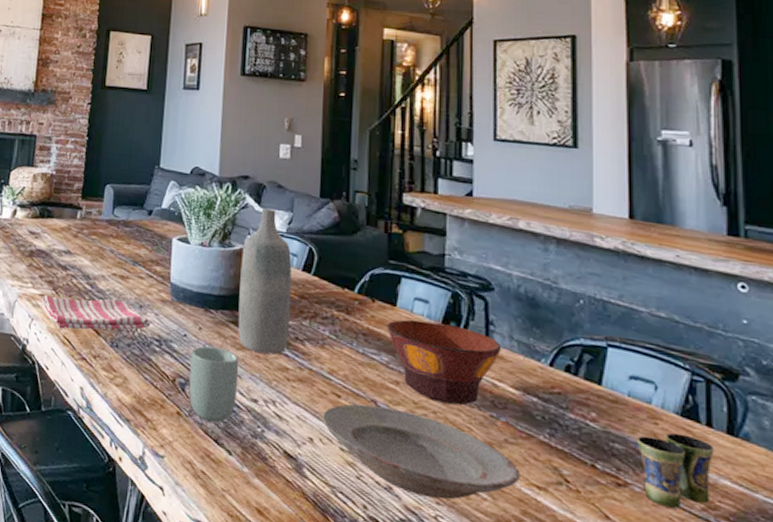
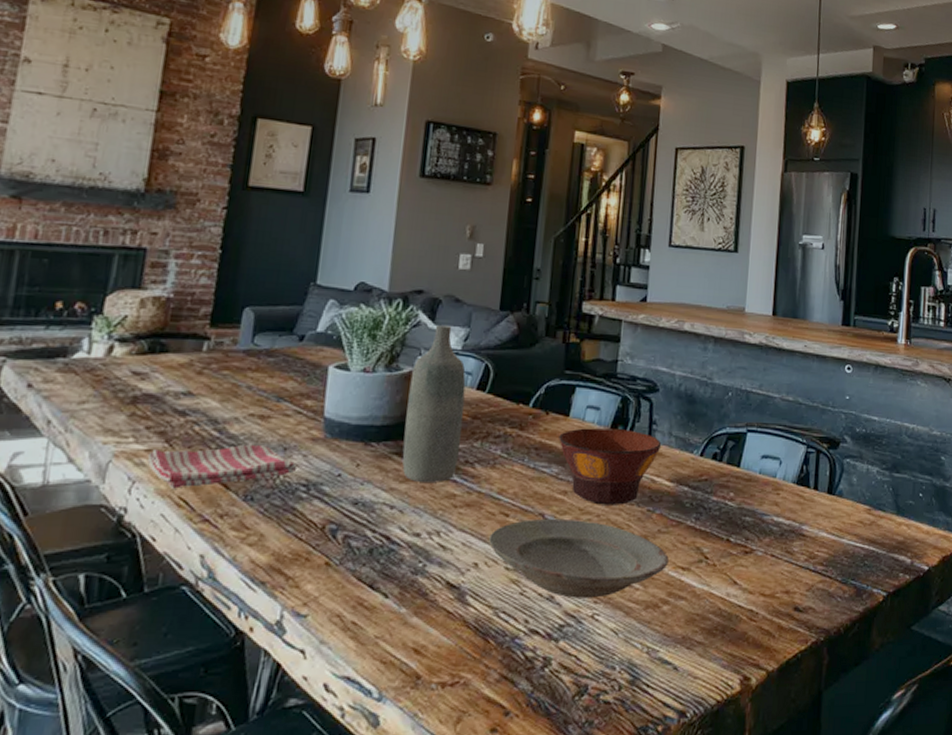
cup: present [189,346,239,423] -> none [341,484,402,566]
cup: present [638,432,714,509] -> none [763,499,818,564]

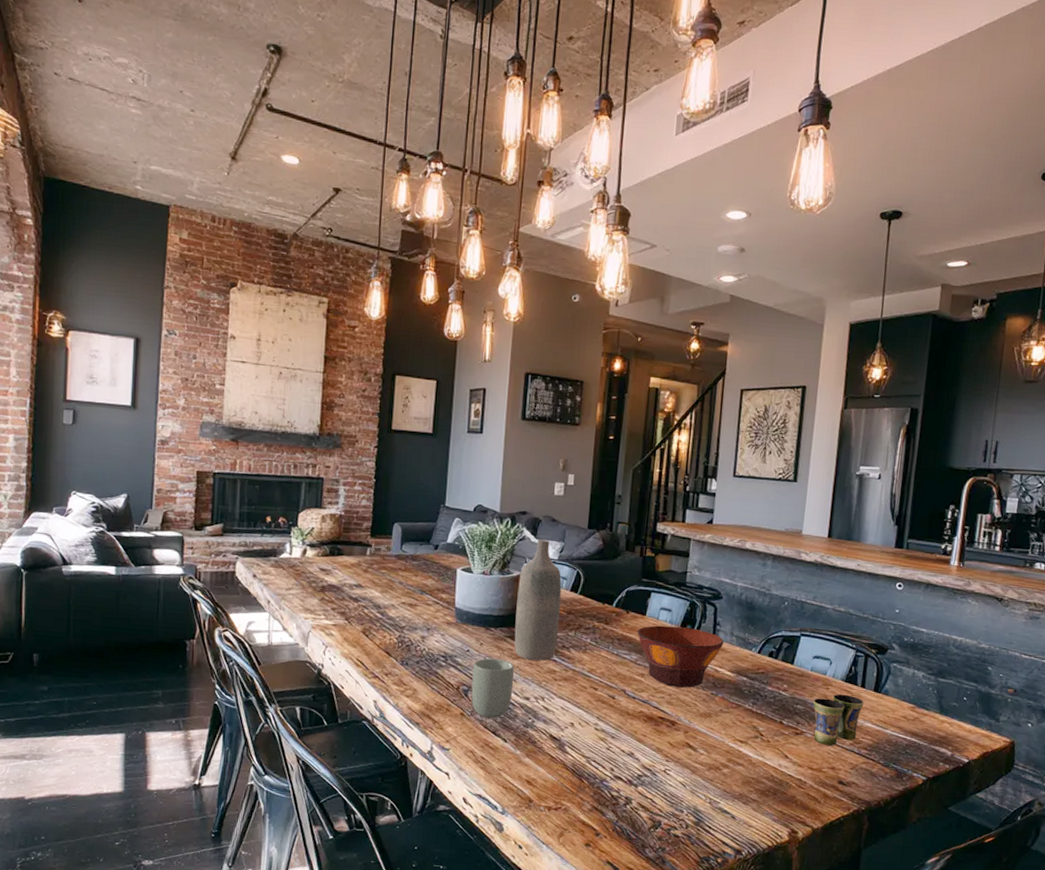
dish towel: present [147,444,298,489] -> none [334,624,438,653]
cup: none [341,484,402,566] -> present [471,658,515,719]
plate: present [489,518,669,598] -> none [582,693,729,758]
cup: none [763,499,818,564] -> present [813,694,864,746]

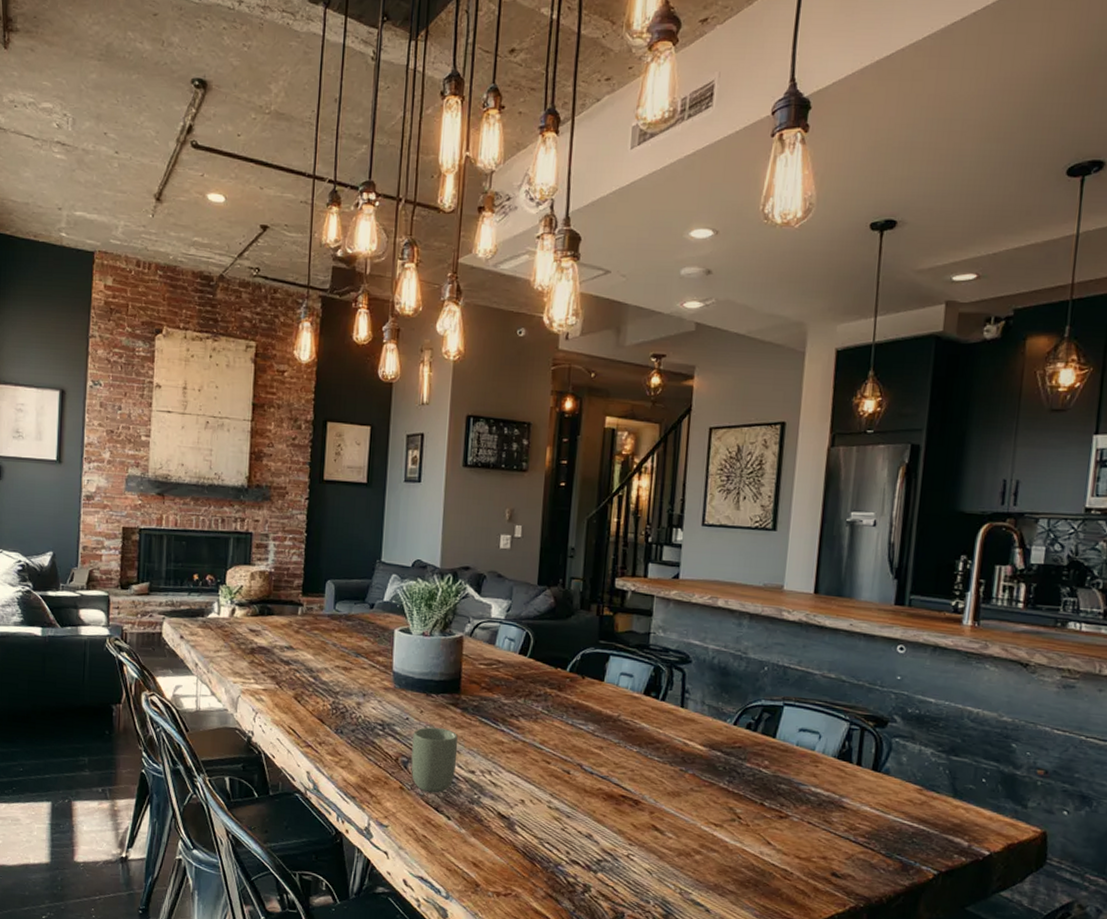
bottle: present [514,540,562,661] -> none [457,597,510,731]
bowl: present [637,625,724,688] -> none [594,692,694,763]
cup: present [813,694,864,746] -> none [800,772,861,832]

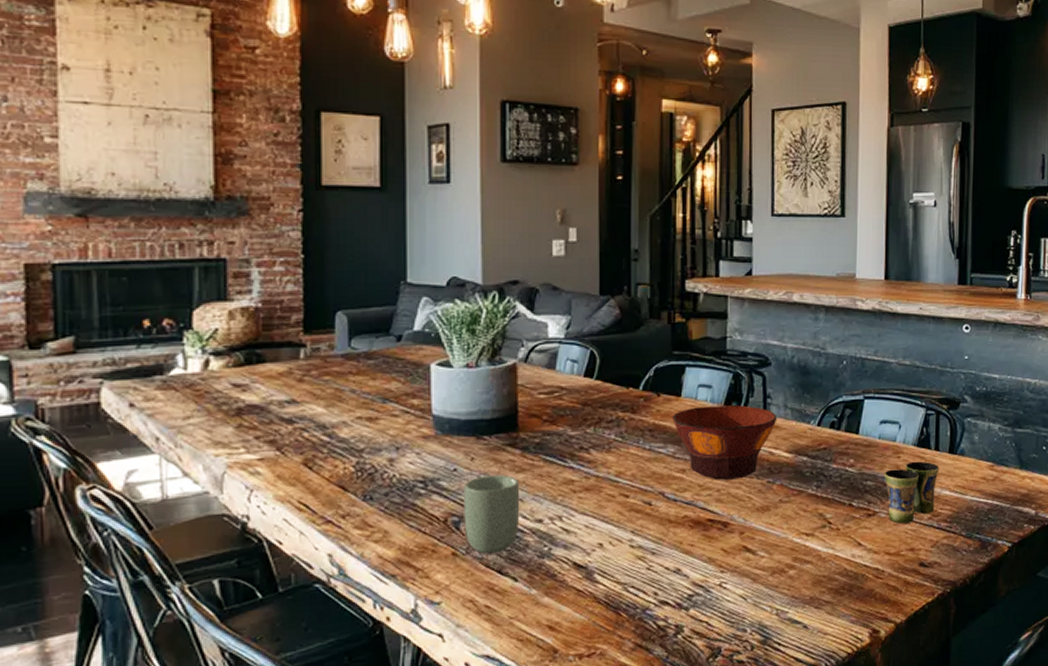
bowl: none [594,692,694,763] -> present [672,405,778,480]
cup: none [800,772,861,832] -> present [885,461,939,524]

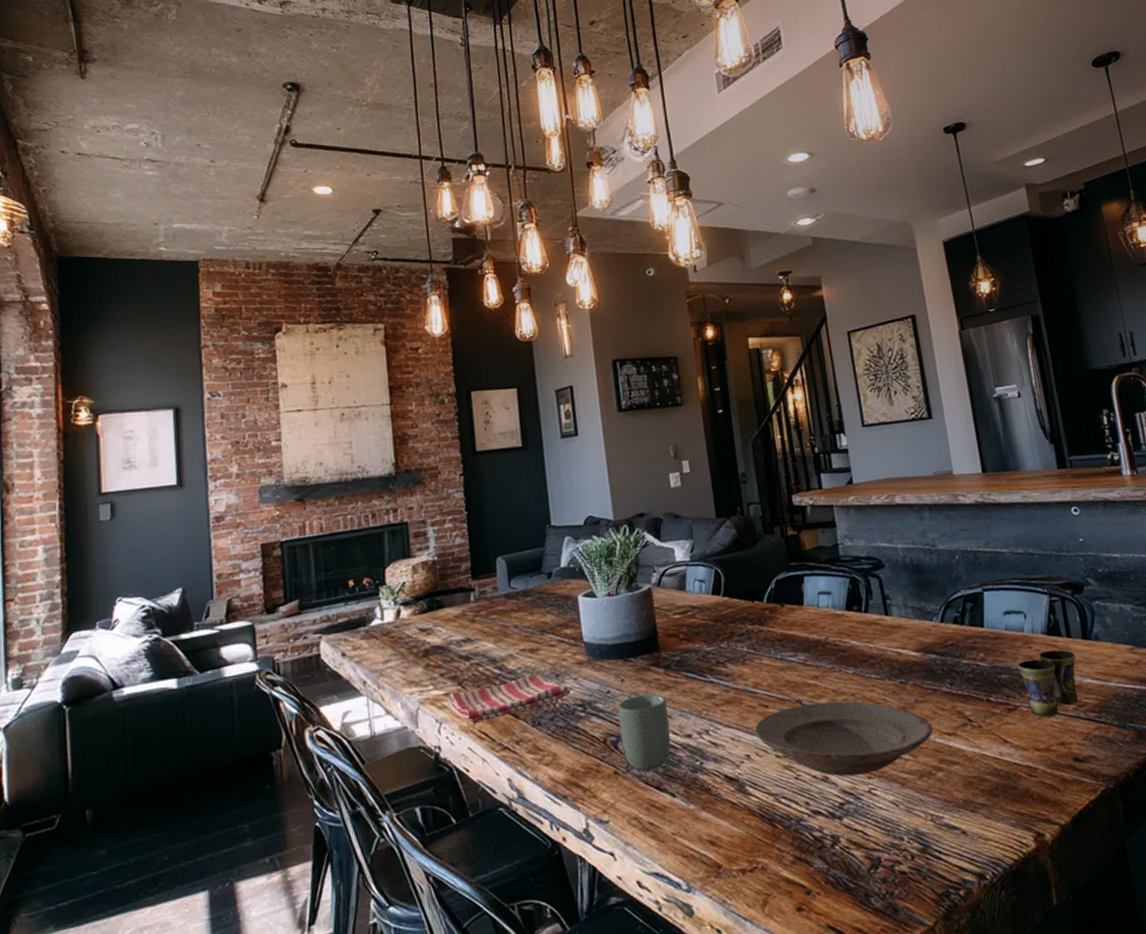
dish towel: none [261,445,412,494] -> present [446,674,571,724]
plate: none [612,496,792,570] -> present [755,701,933,777]
bowl: present [672,405,778,480] -> none [798,608,900,685]

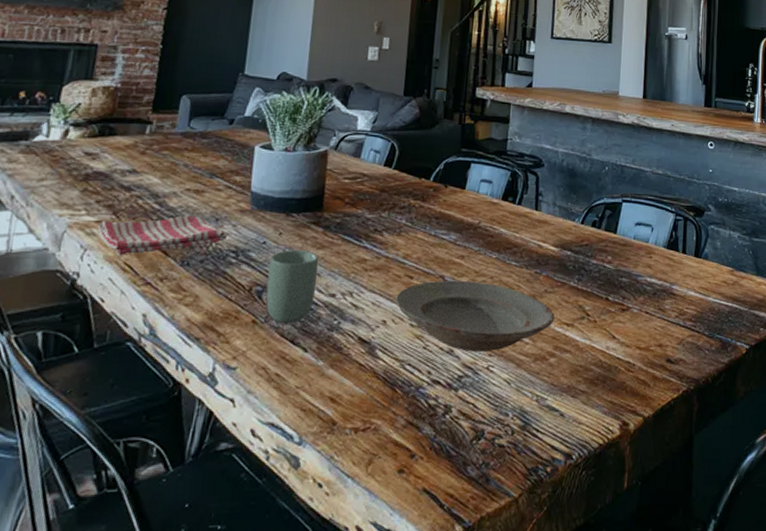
cup: present [1018,649,1079,717] -> none [638,262,686,320]

